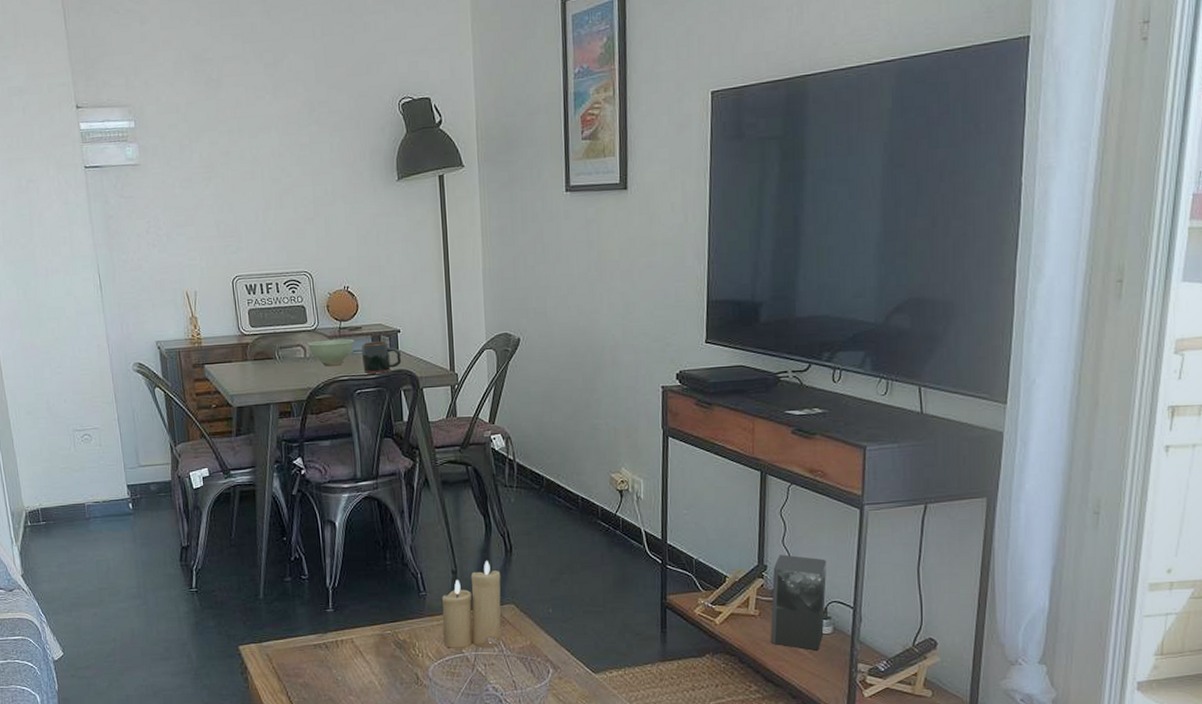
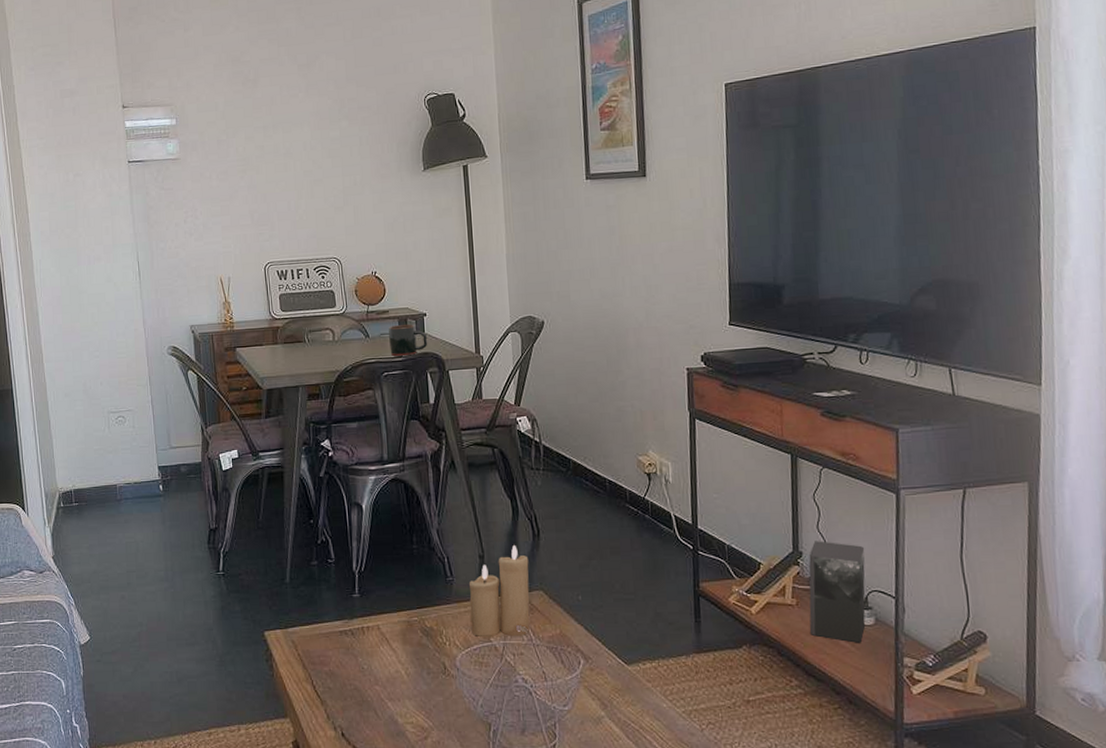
bowl: present [307,338,355,367] -> none [336,322,382,350]

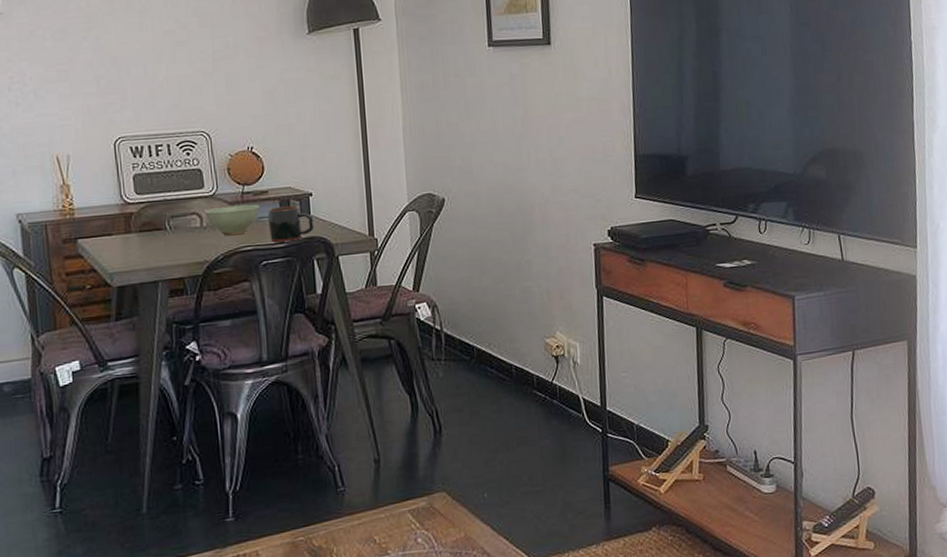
bowl: none [336,322,382,350] -> present [204,204,260,236]
candle: present [468,545,530,638] -> none [362,445,432,551]
speaker: present [808,541,866,643] -> none [714,412,768,512]

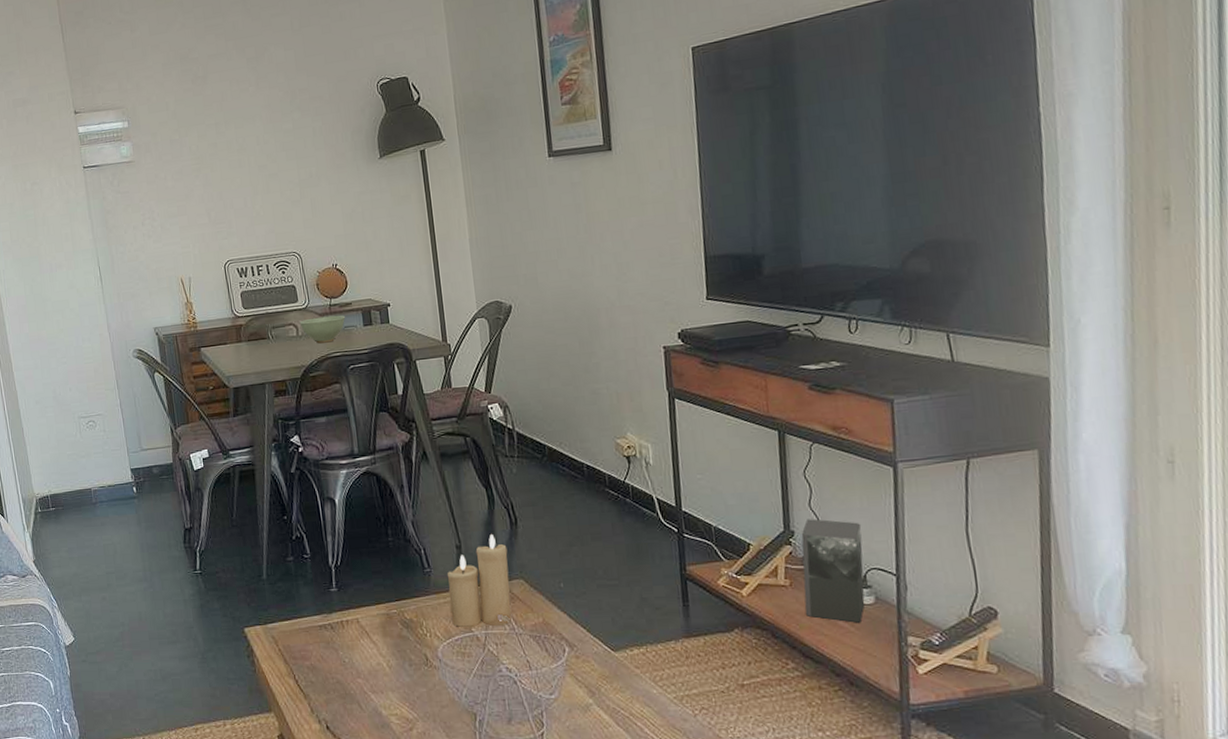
mug: present [267,206,315,242] -> none [352,315,394,348]
candle: none [362,445,432,551] -> present [446,534,512,628]
speaker: none [714,412,768,512] -> present [801,519,865,623]

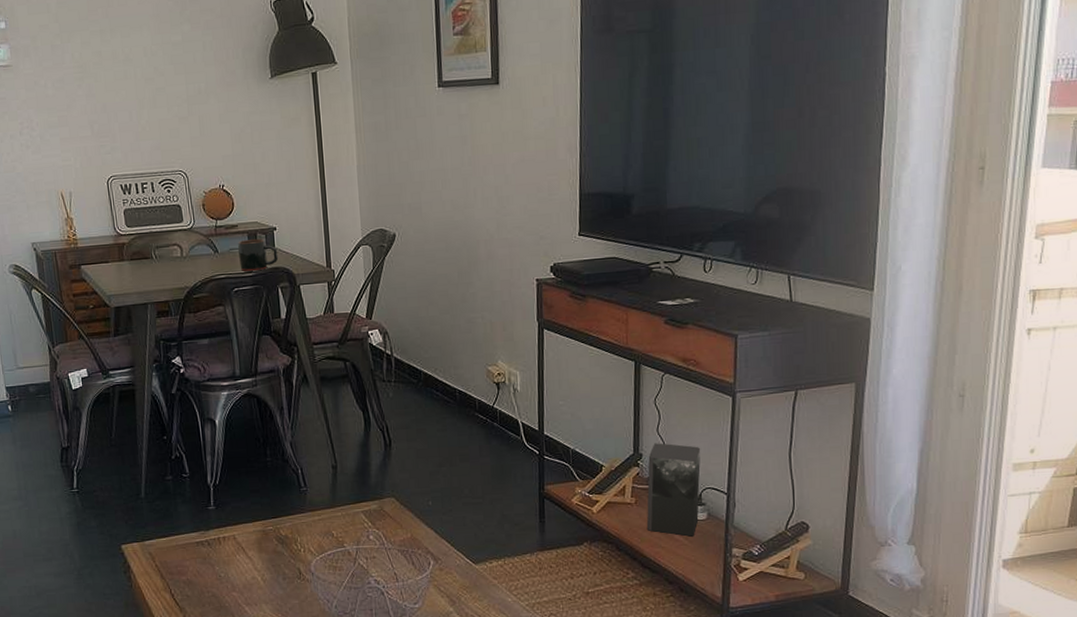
bowl: present [299,315,346,344] -> none [184,237,231,265]
mug: none [352,315,394,348] -> present [238,239,279,271]
candle: present [446,534,512,628] -> none [322,455,382,544]

